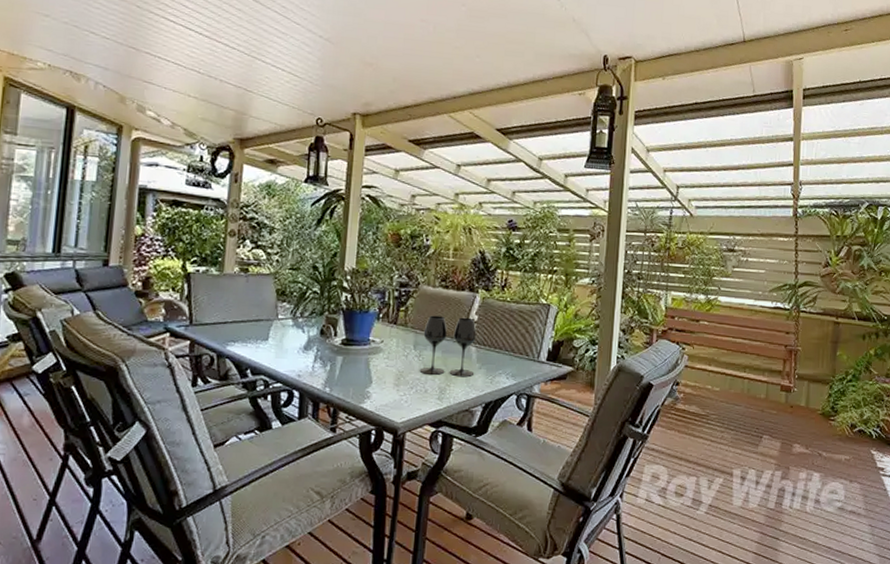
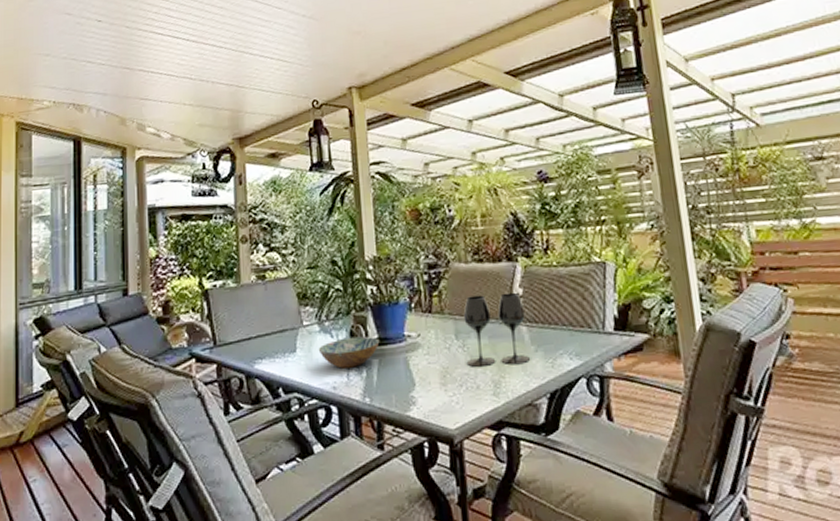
bowl: none [289,334,347,361] -> present [318,336,380,369]

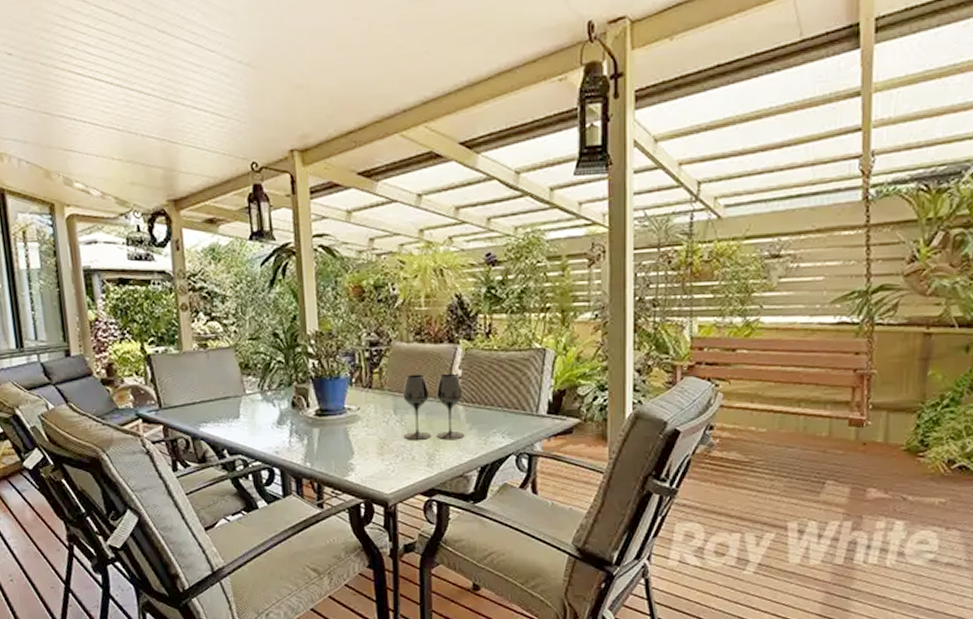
bowl: present [318,336,380,369] -> none [261,407,321,435]

